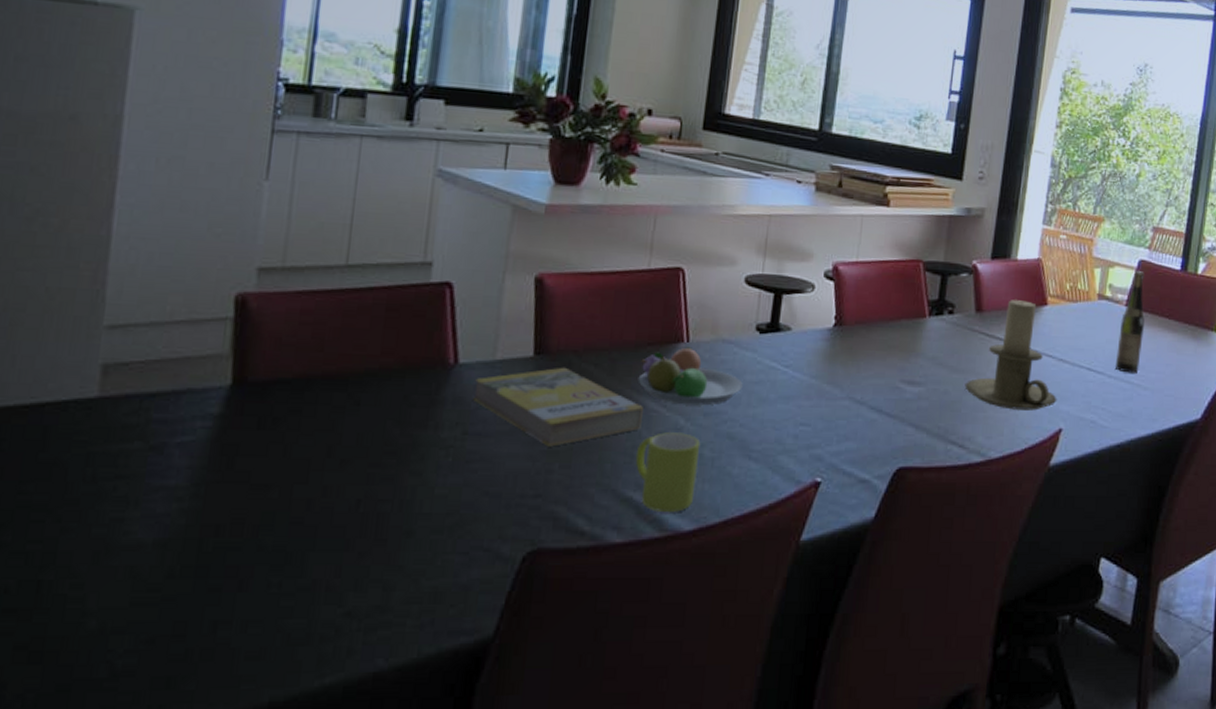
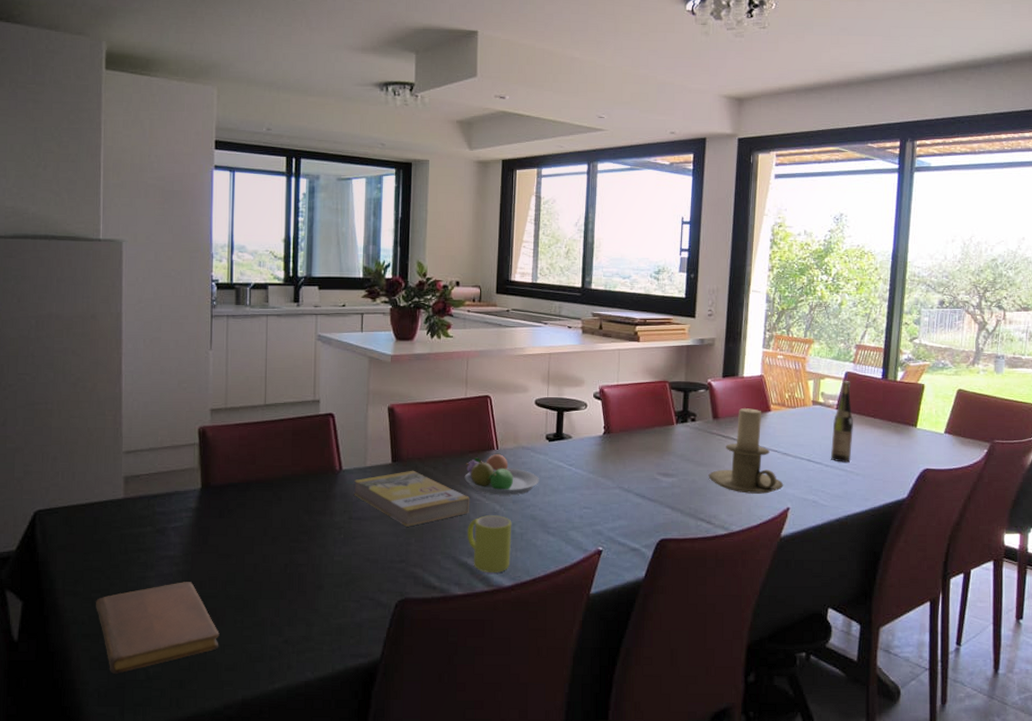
notebook: none [31,526,241,670] -> present [96,582,220,674]

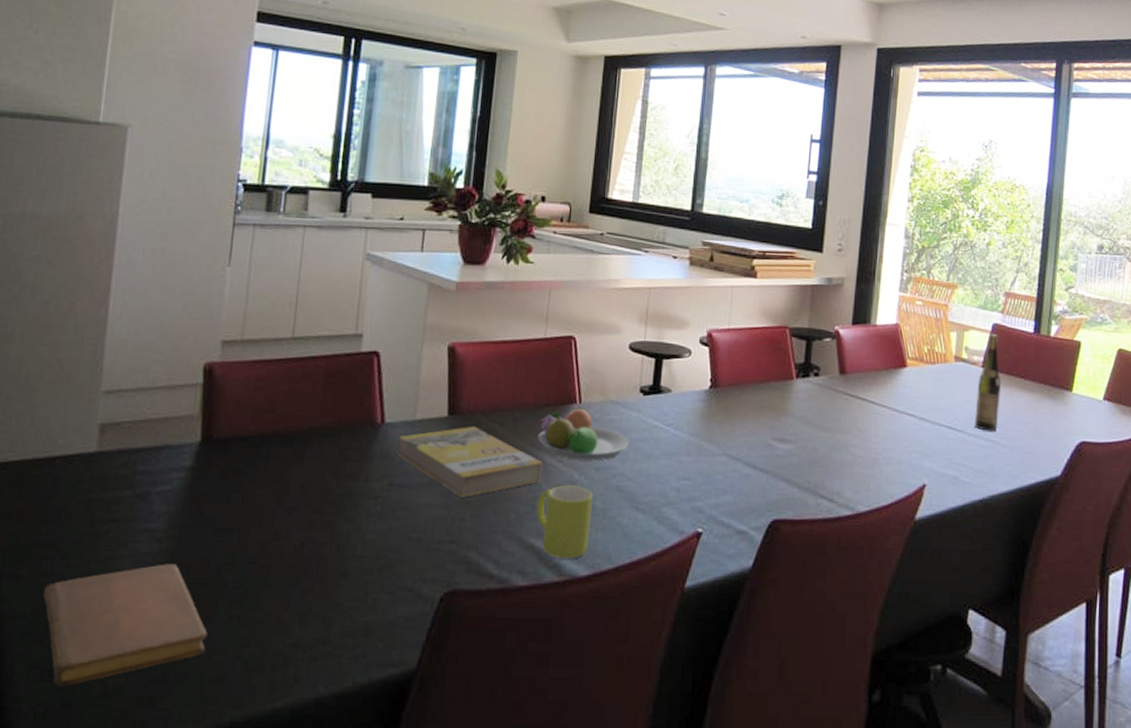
candle holder: present [708,408,784,494] -> none [832,362,920,467]

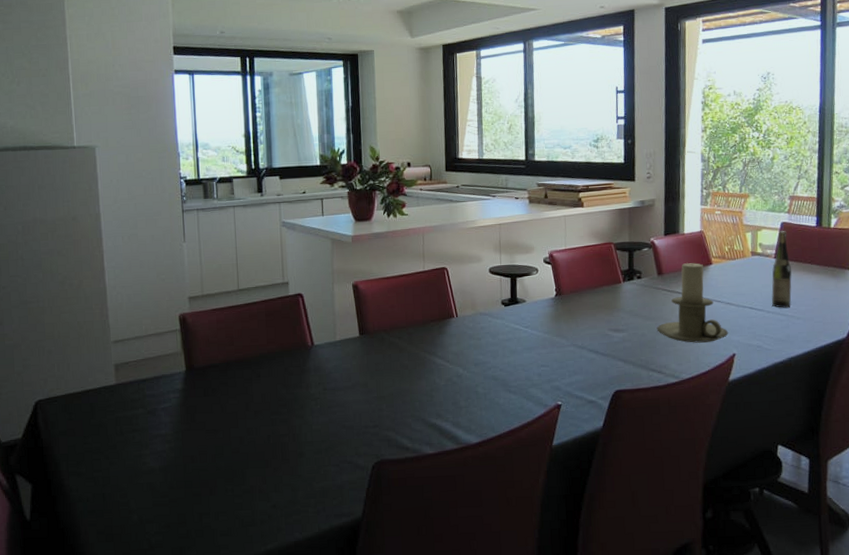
notebook: present [43,564,208,687] -> none [98,457,213,545]
book: present [396,426,542,498] -> none [326,341,435,394]
mug: present [536,485,594,558] -> none [433,378,476,432]
fruit bowl: present [537,408,630,461] -> none [428,320,498,360]
candle holder: none [832,362,920,467] -> present [656,263,729,343]

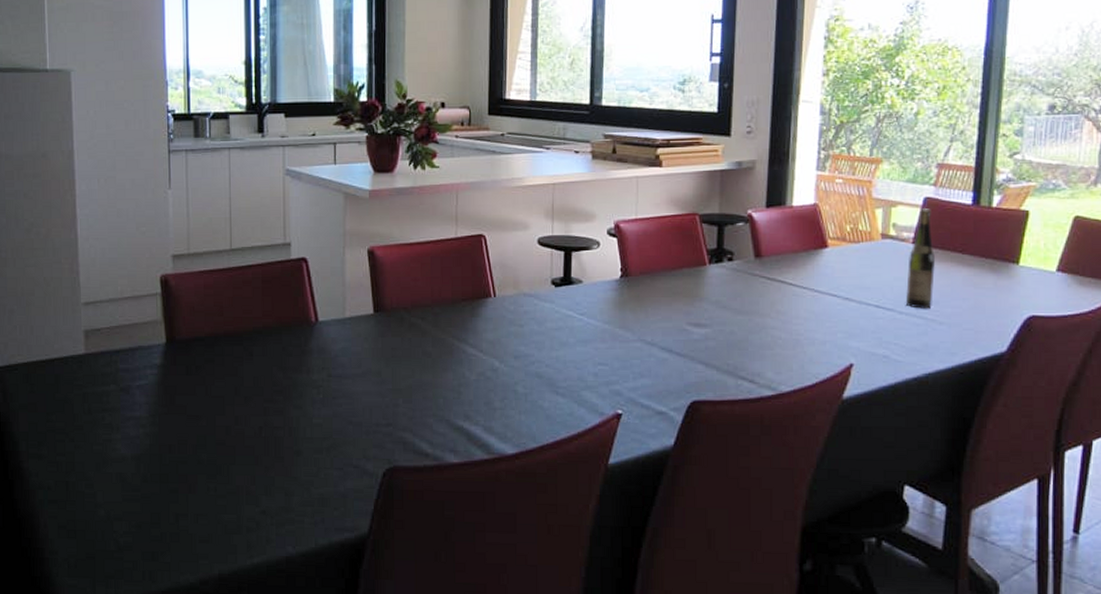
candle holder: present [656,263,729,343] -> none [750,244,846,347]

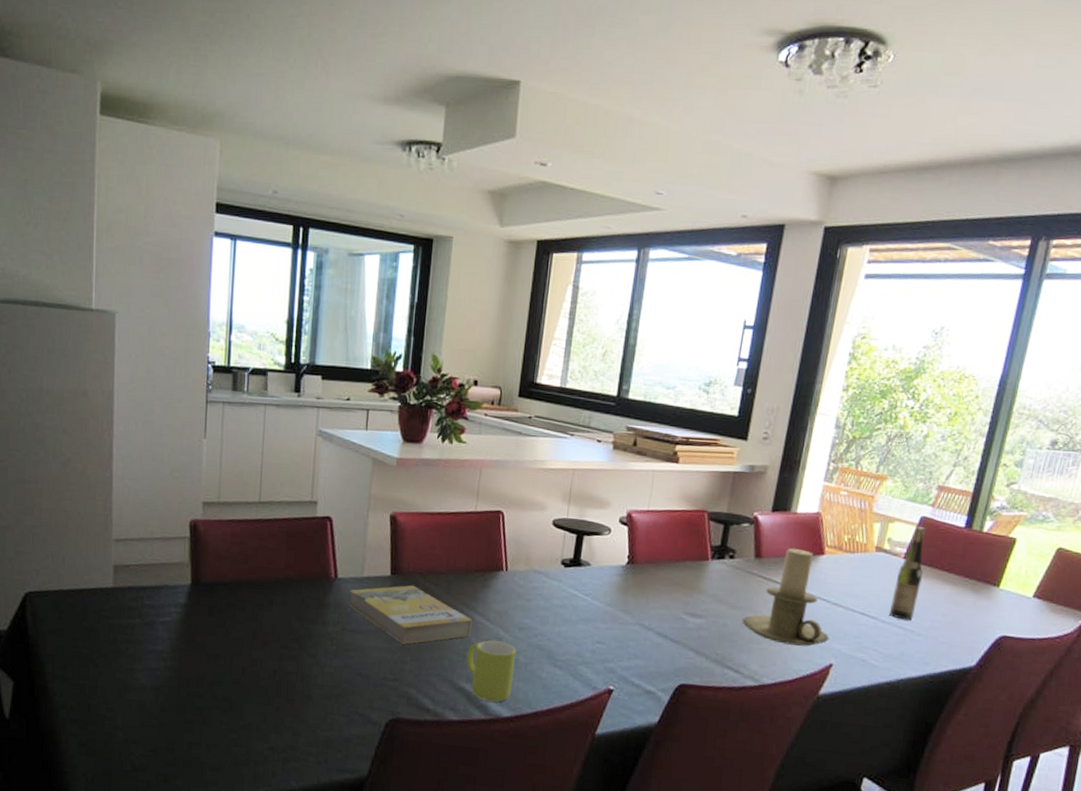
book: none [331,321,464,386] -> present [348,585,472,644]
mug: none [462,373,514,438] -> present [466,640,517,702]
candle holder: none [750,244,846,347] -> present [742,548,830,647]

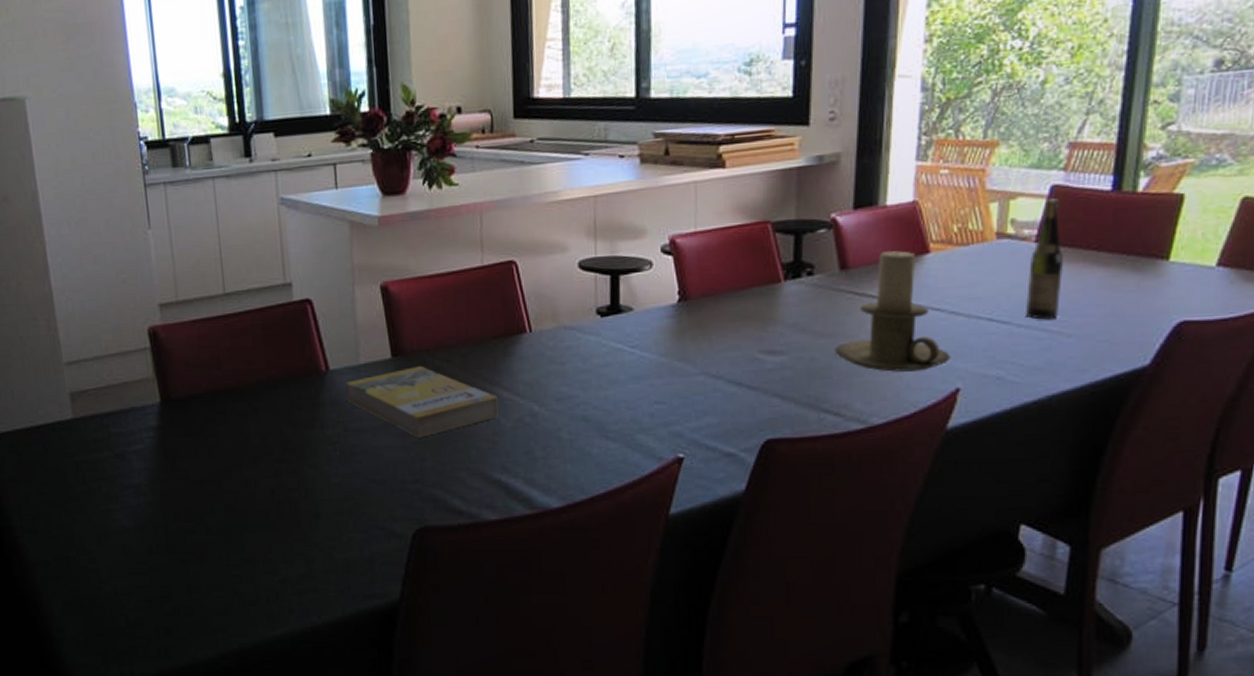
mug: present [466,640,517,702] -> none [497,418,558,491]

